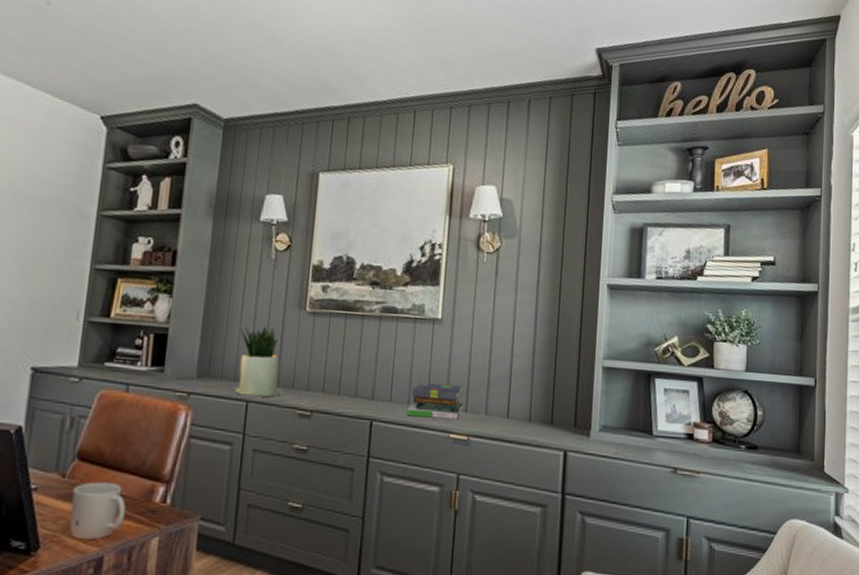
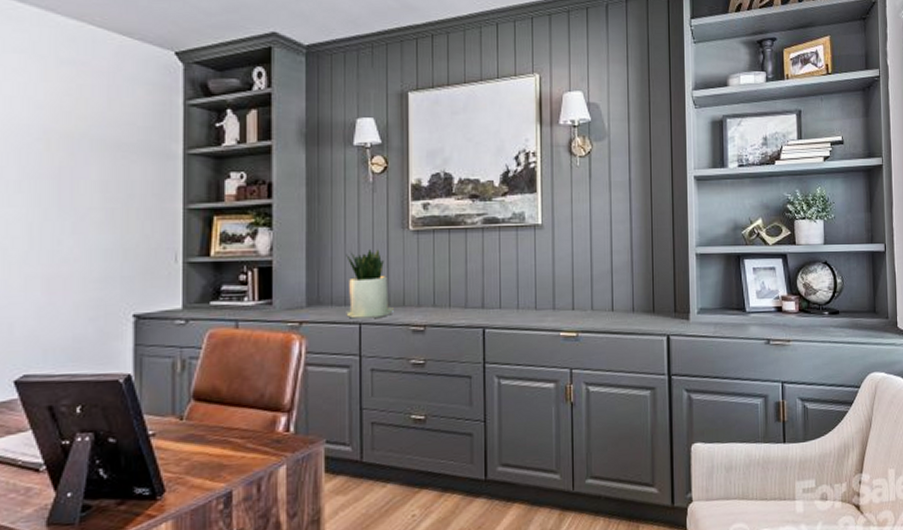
mug: present [69,481,126,541] -> none [192,418,249,479]
books: present [407,383,463,420] -> none [518,285,570,320]

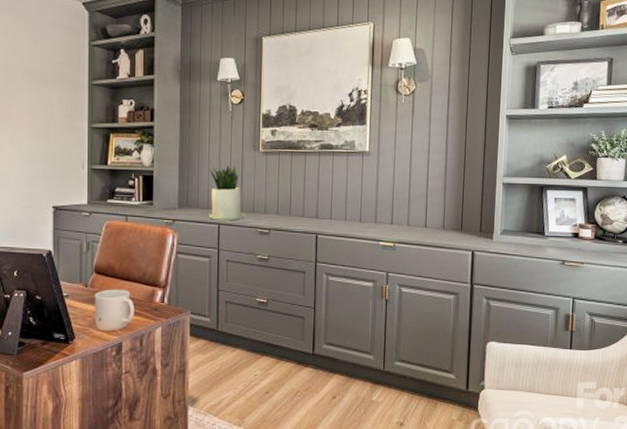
mug: none [192,418,249,479] -> present [94,289,135,332]

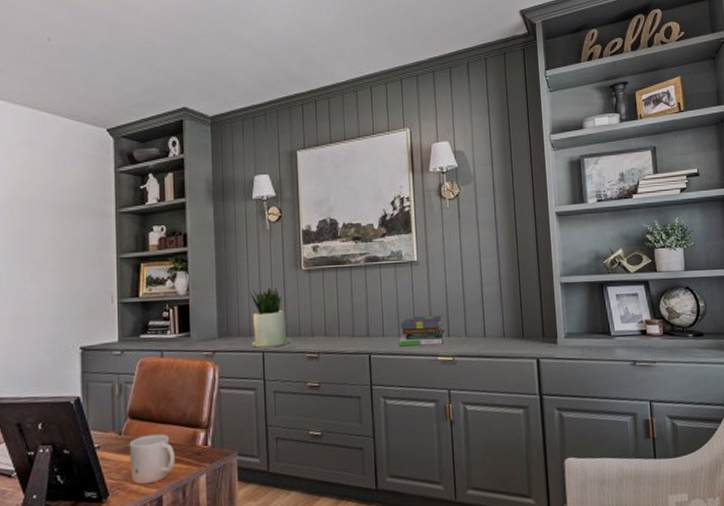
books: none [345,203,389,230] -> present [399,315,446,347]

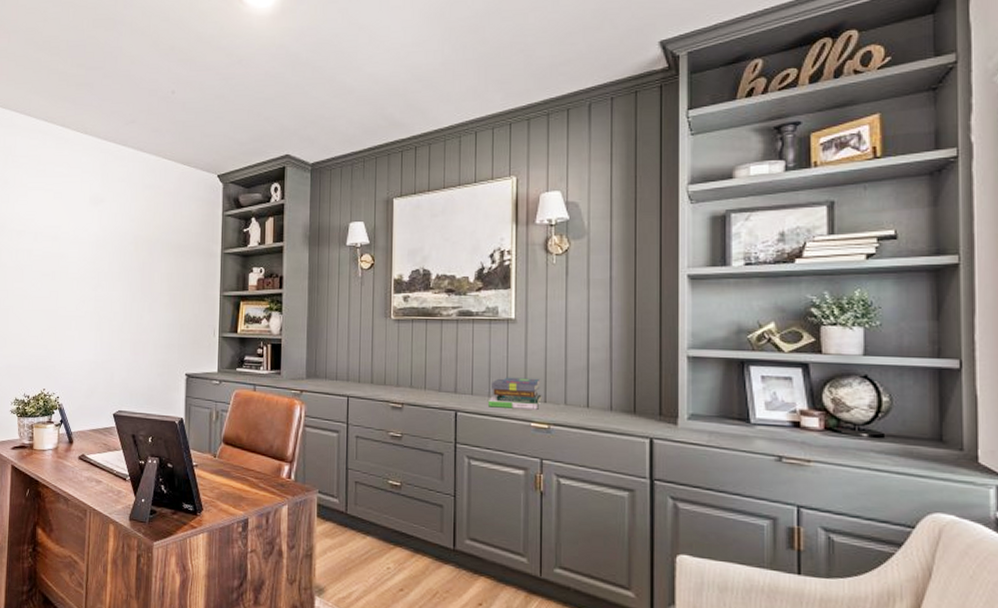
mug: present [129,433,175,485] -> none [221,461,261,506]
planter: present [249,287,291,349] -> none [337,334,376,394]

